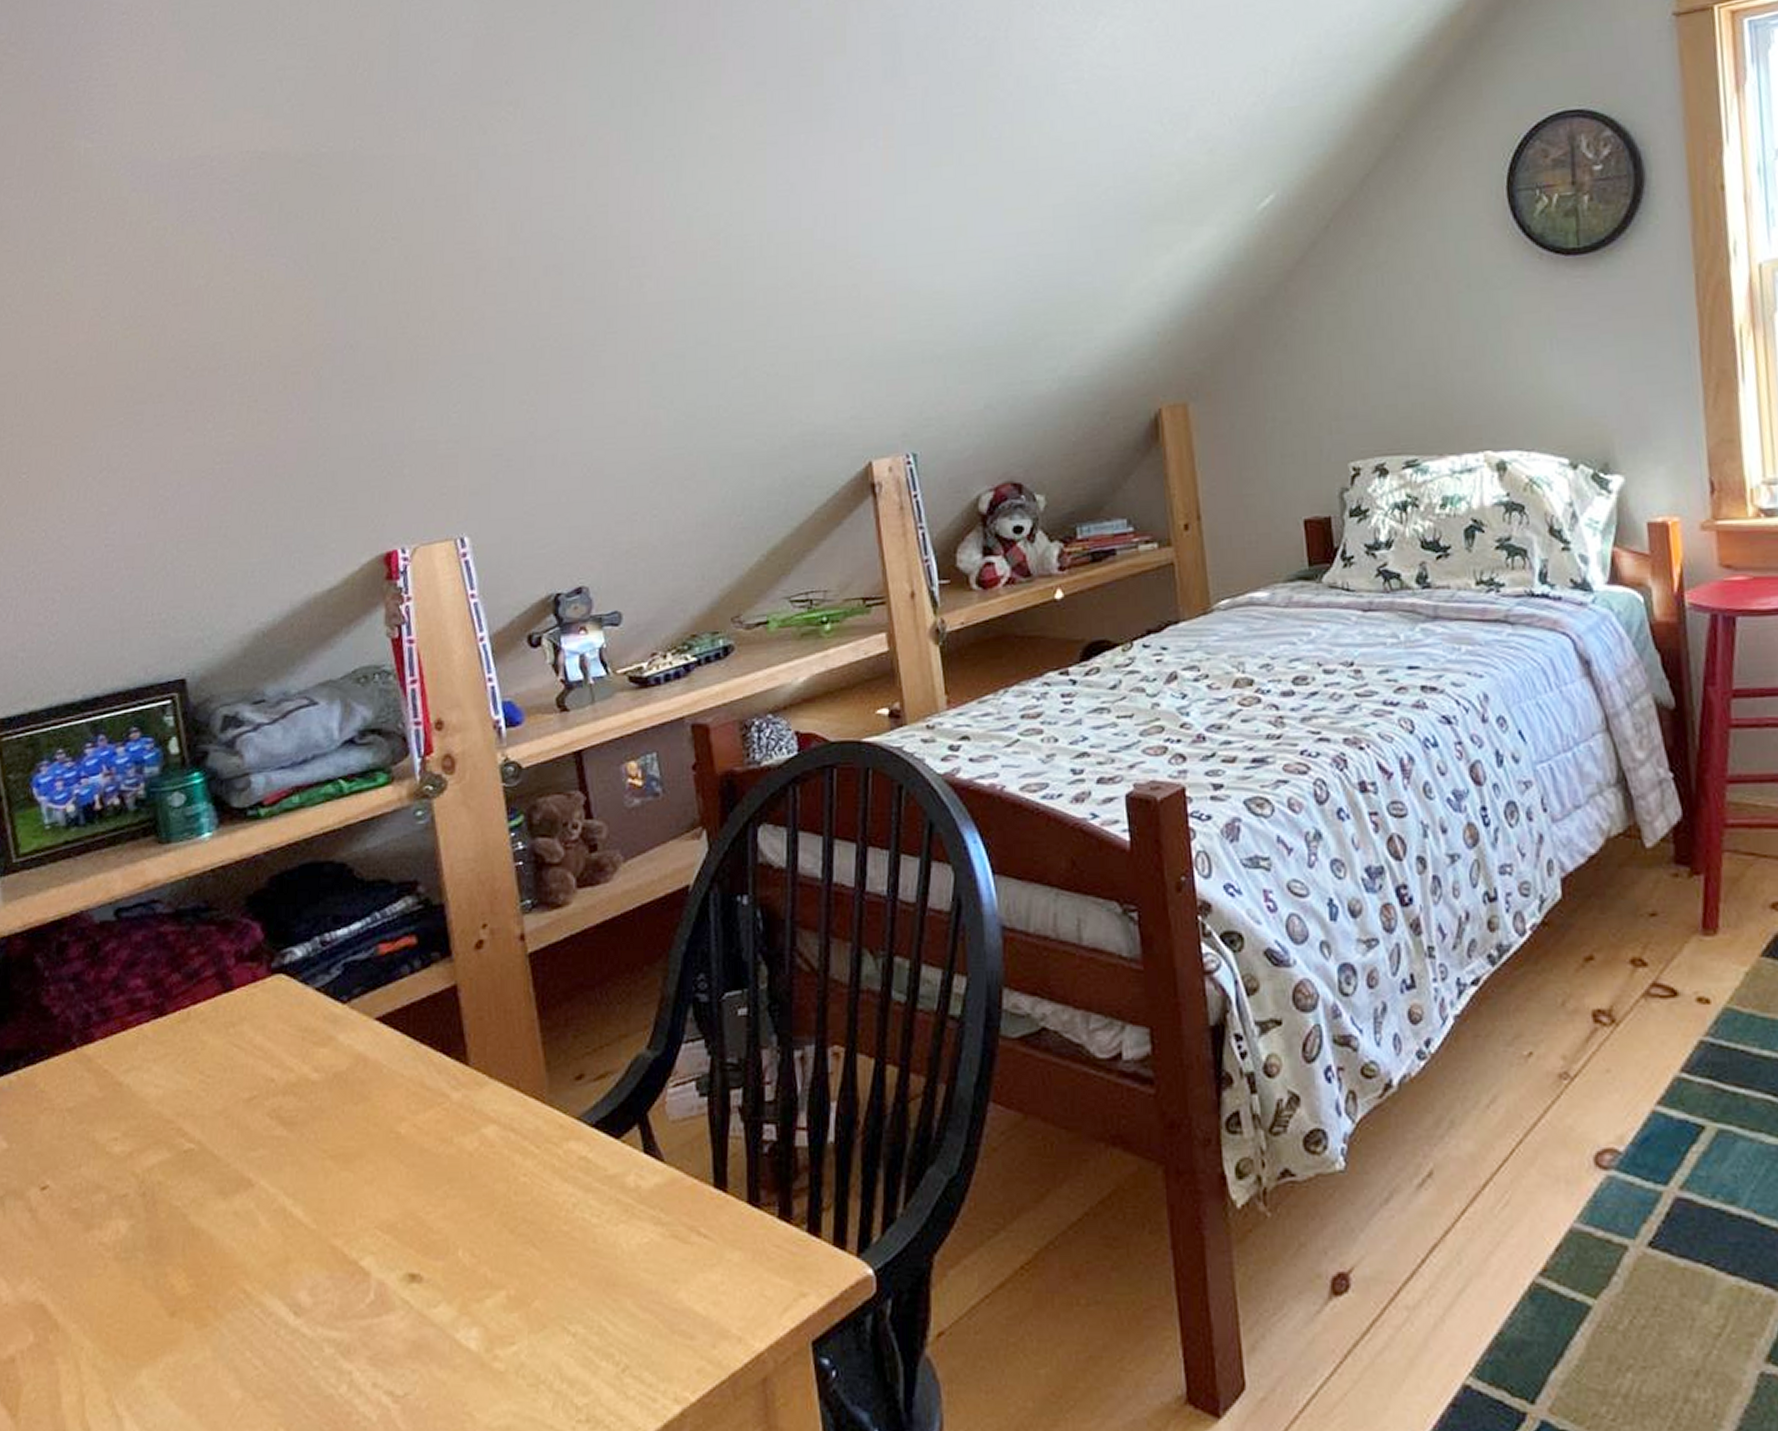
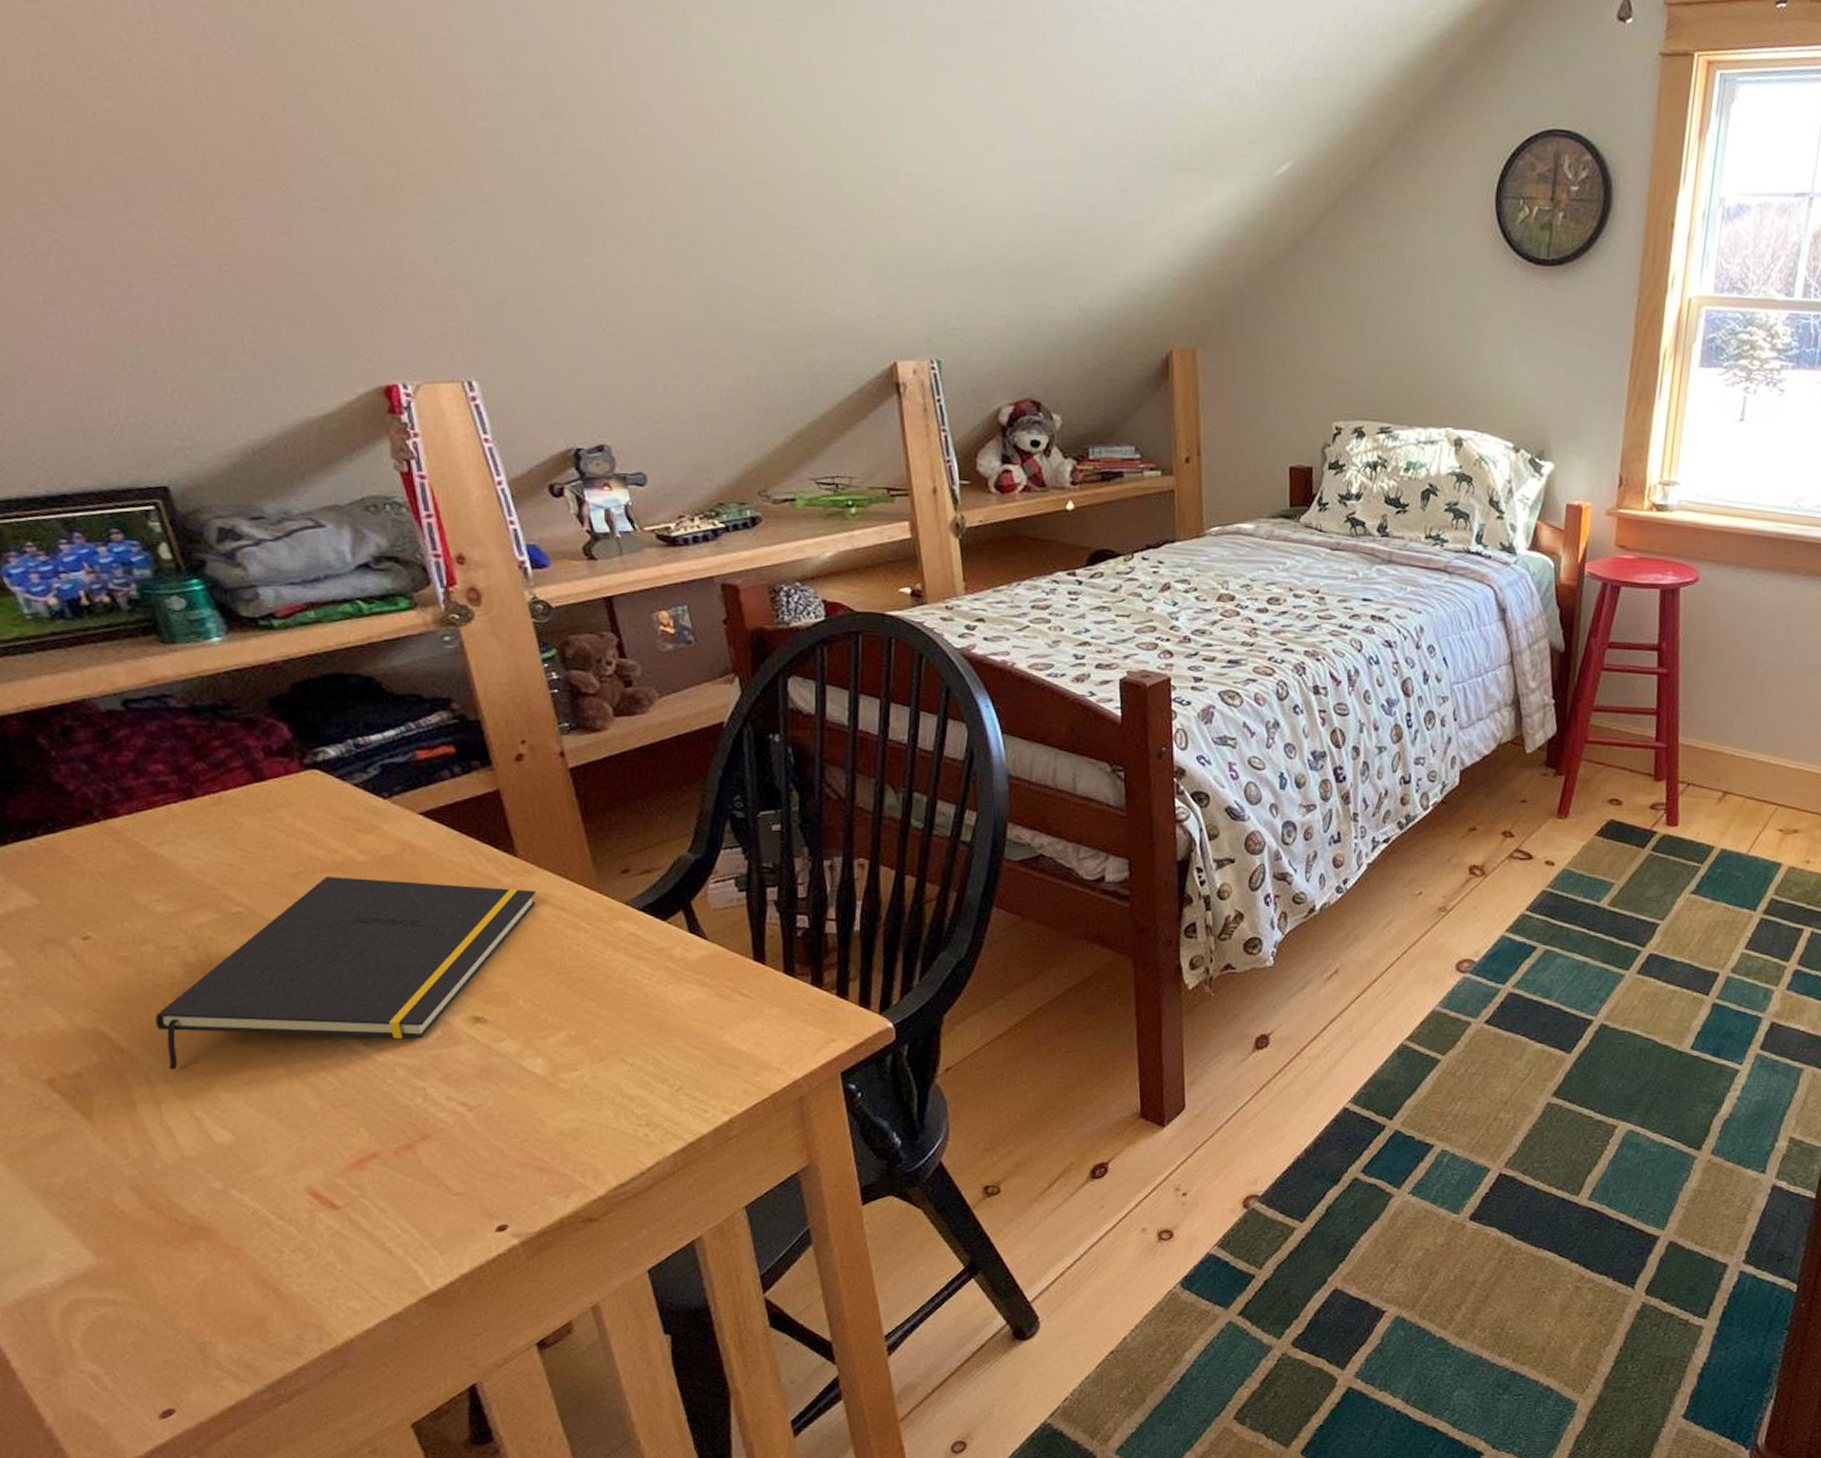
notepad: none [94,1101,485,1352] -> present [155,877,536,1070]

